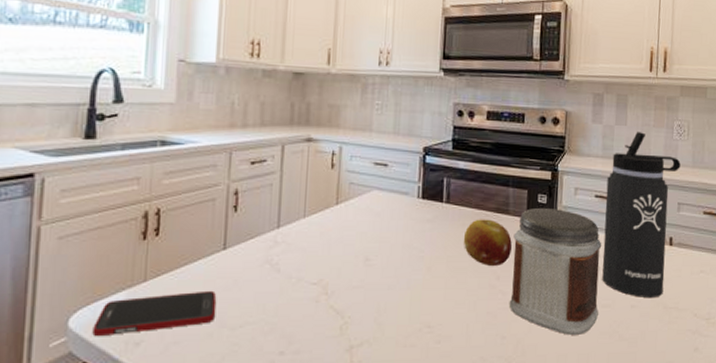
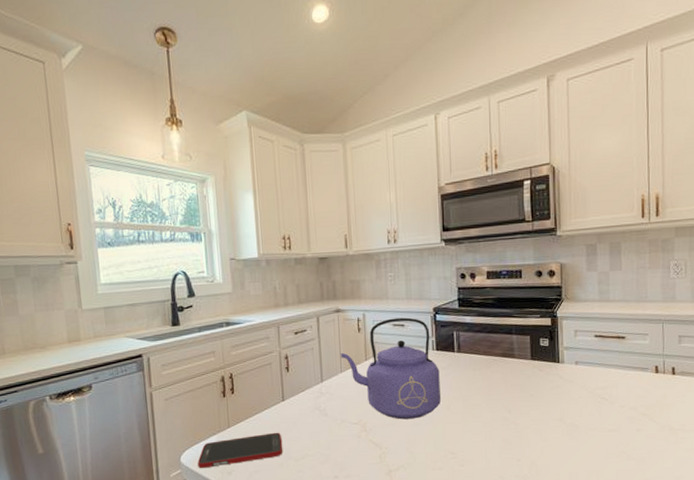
kettle: none [305,155,424,282] -> present [340,317,441,420]
fruit: present [463,219,512,266] -> none [475,363,519,402]
jar: present [509,207,602,335] -> none [520,349,605,456]
thermos bottle: present [602,131,681,299] -> none [605,274,679,423]

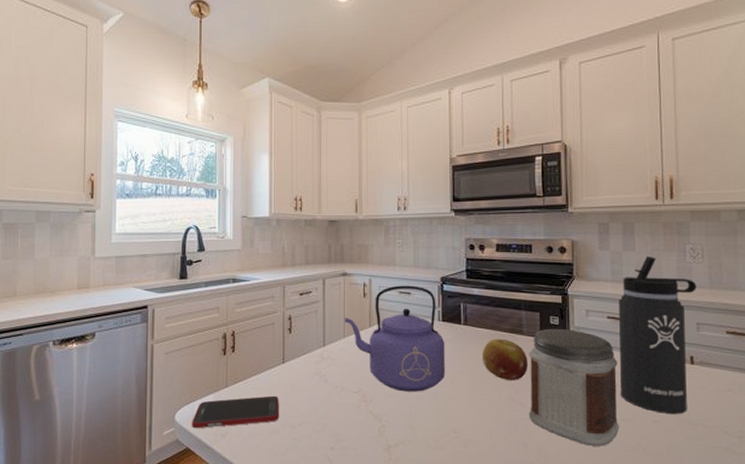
fruit: none [475,363,519,402] -> present [482,339,527,380]
jar: none [520,349,605,456] -> present [528,328,619,446]
thermos bottle: none [605,274,679,423] -> present [618,255,697,415]

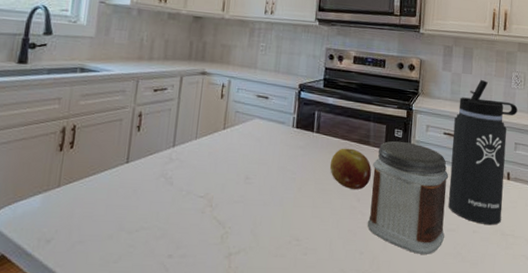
cell phone: present [192,395,280,429] -> none [11,197,118,234]
kettle: present [344,285,445,392] -> none [198,88,297,198]

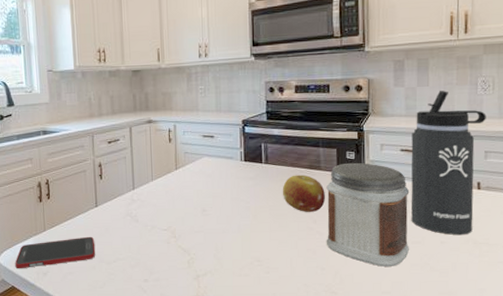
cell phone: none [11,197,118,234] -> present [15,236,96,269]

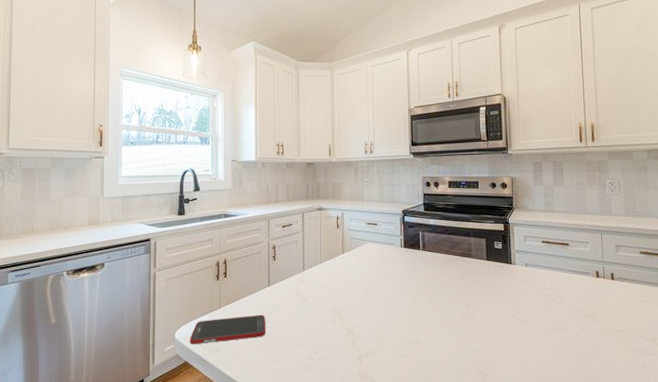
fruit: present [282,174,325,212] -> none [438,261,476,297]
jar: present [326,162,410,267] -> none [477,252,553,351]
thermos bottle: present [411,90,486,236] -> none [551,189,615,323]

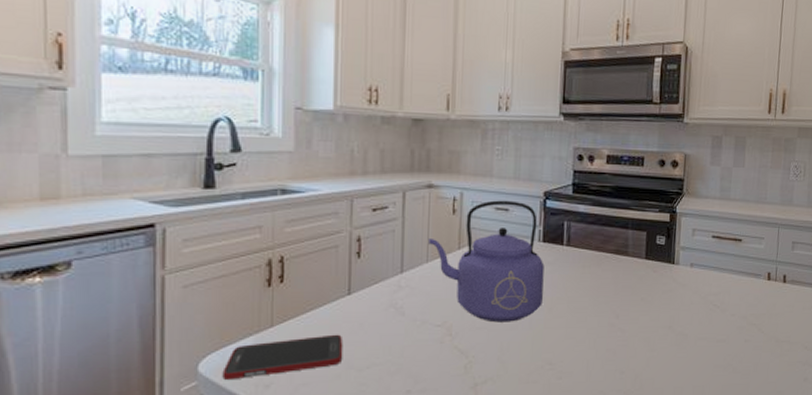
kettle: none [320,217,407,309] -> present [427,200,545,323]

